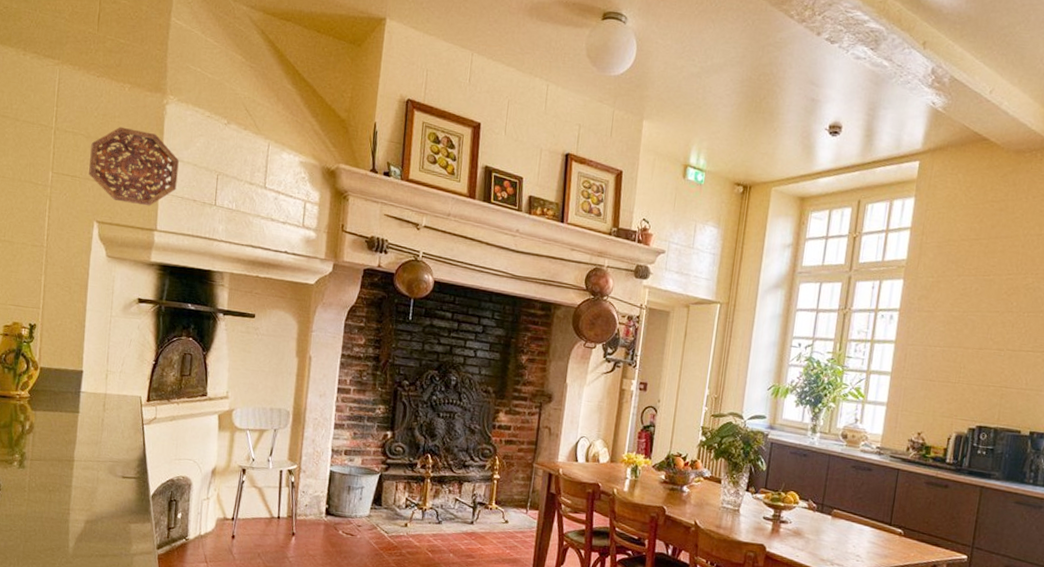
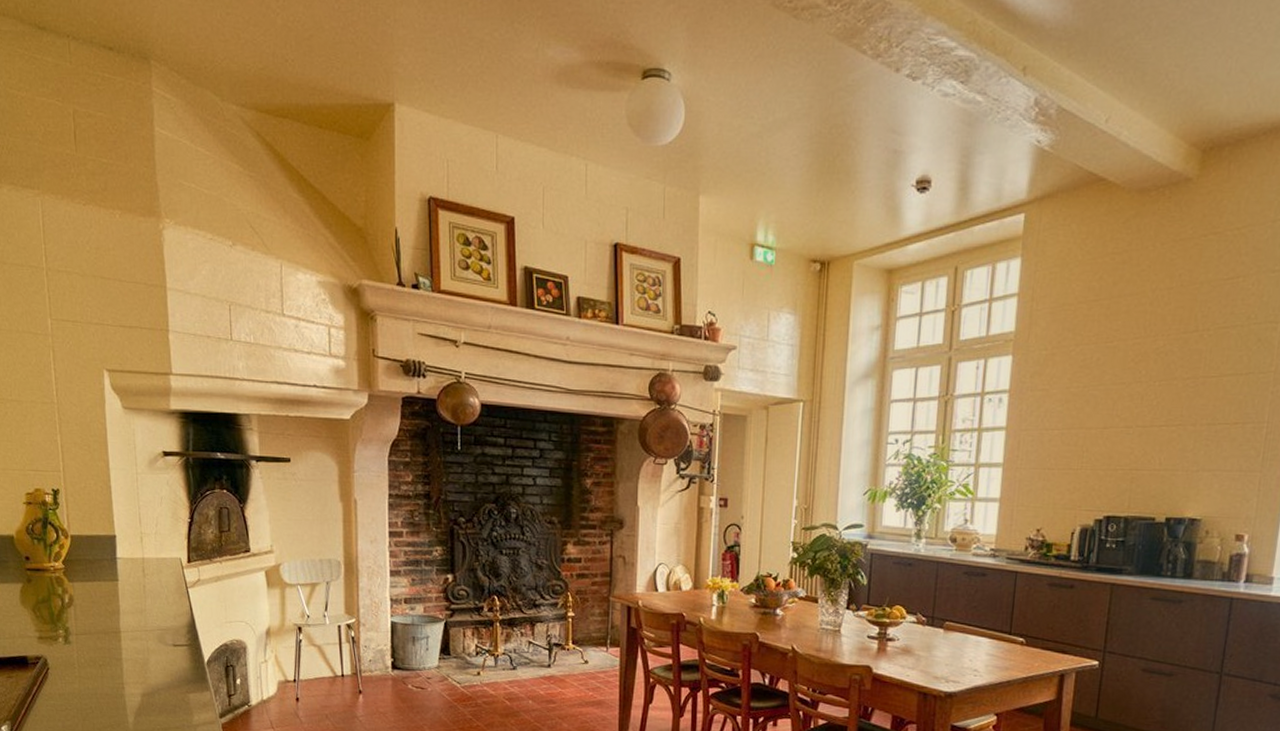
decorative platter: present [89,126,179,206] -> none [88,260,187,348]

